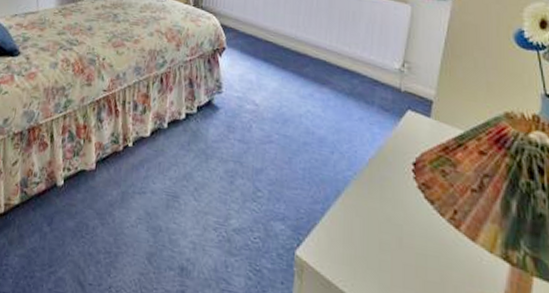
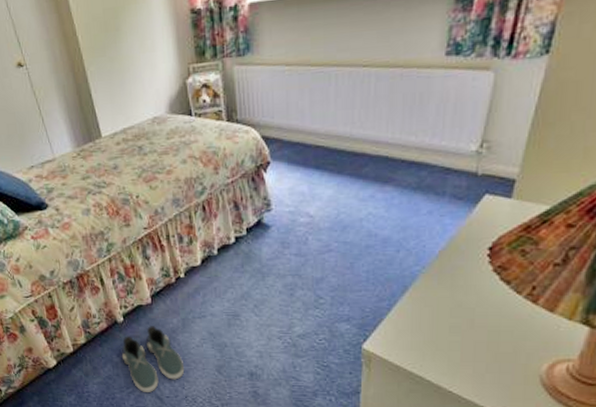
shoe: none [52,195,115,276] -> present [121,326,185,392]

